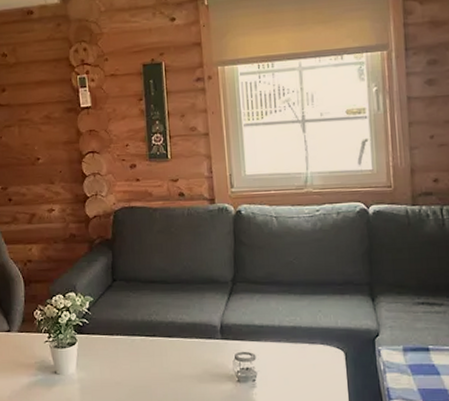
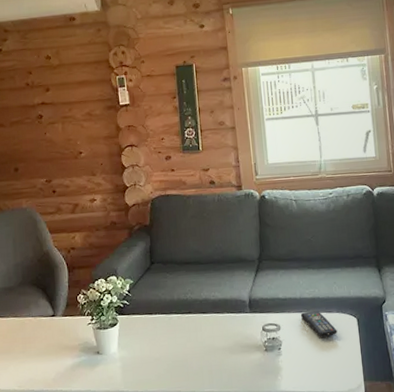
remote control: none [278,340,321,371] -> present [300,310,337,337]

